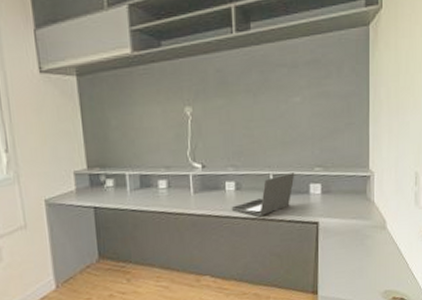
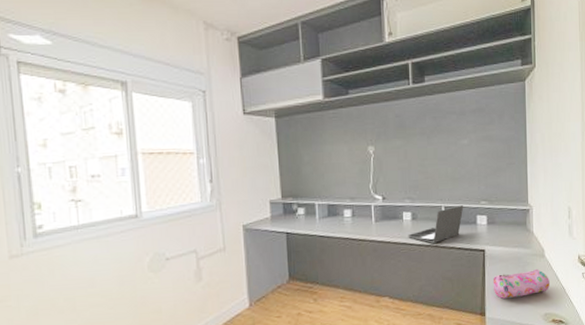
pencil case: none [326,242,391,275] -> present [492,268,550,299]

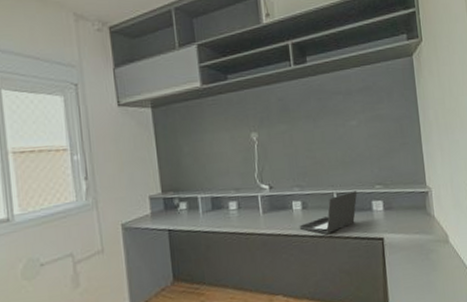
pencil case: present [492,268,550,299] -> none [394,256,457,291]

